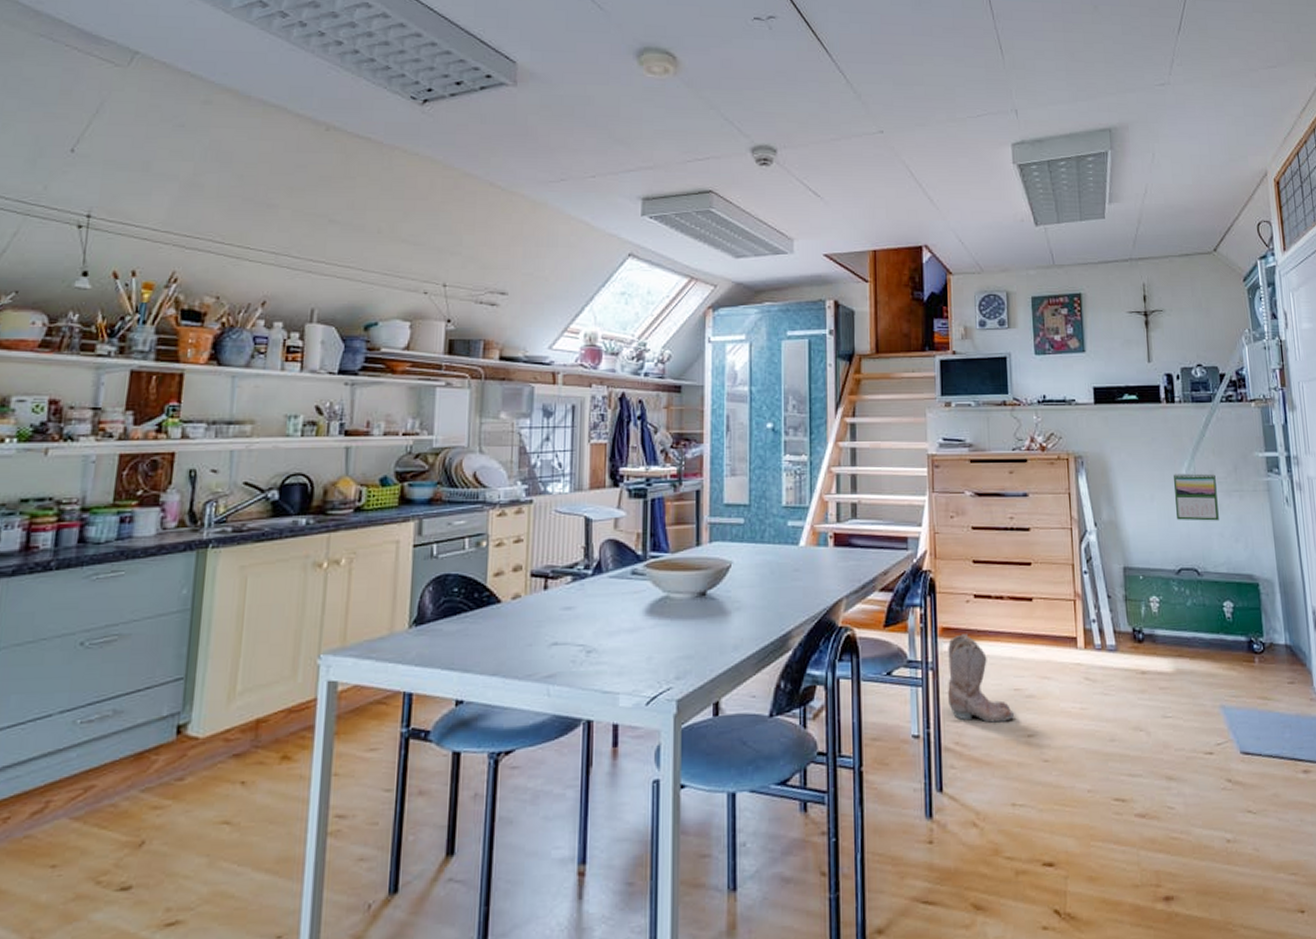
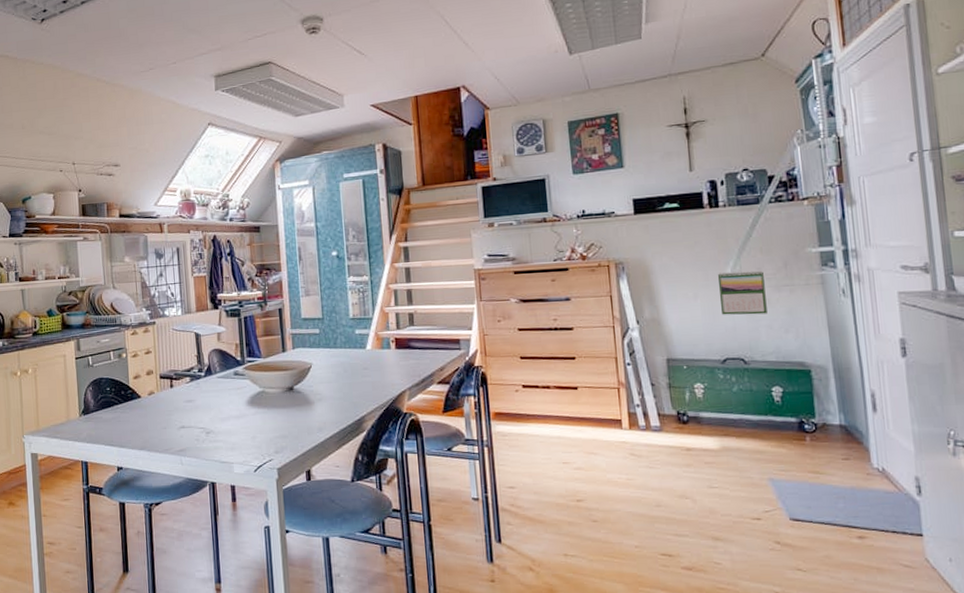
boots: present [948,634,1014,723] -> none [500,417,563,489]

